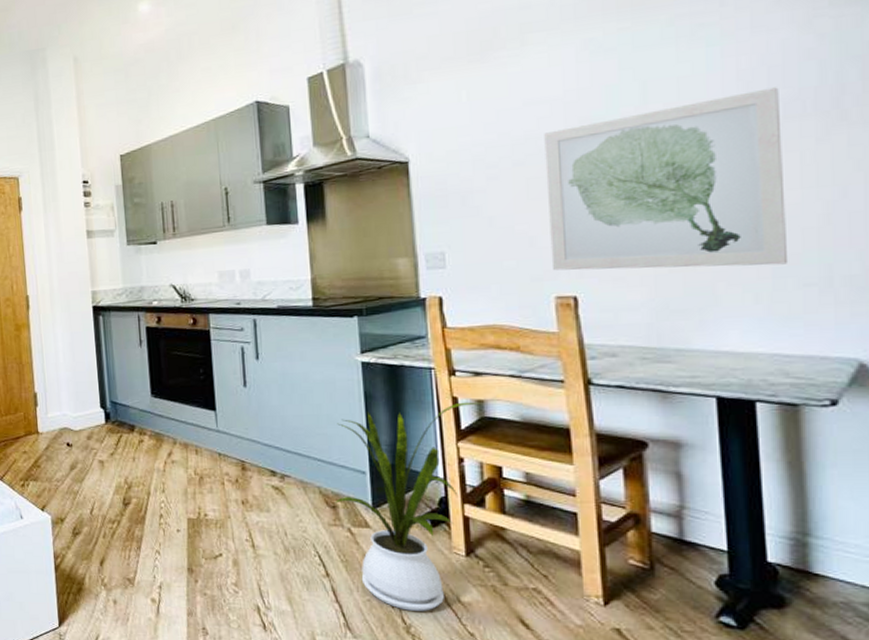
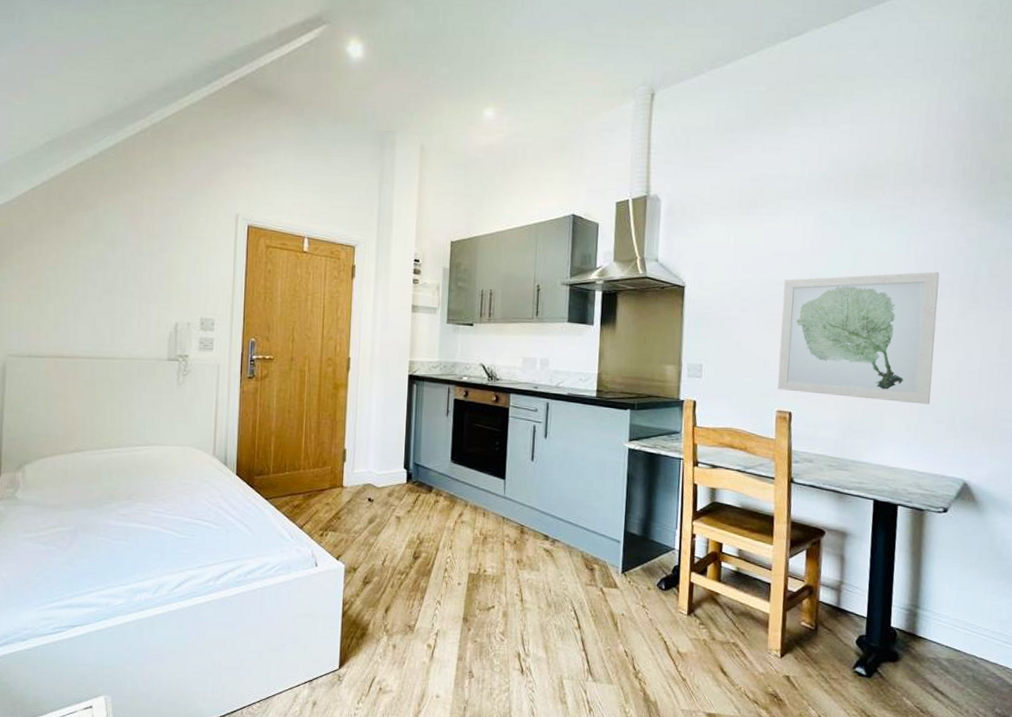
house plant: present [333,402,479,611] -> none [592,488,712,660]

